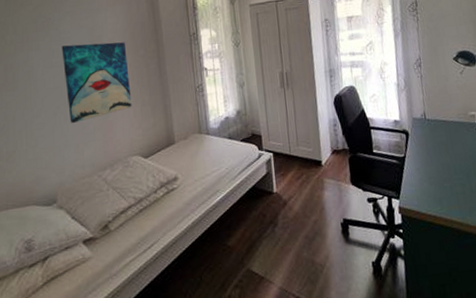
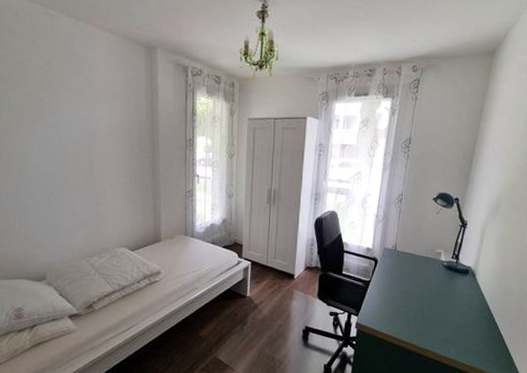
wall art: present [61,42,132,123] -> none [57,133,123,209]

